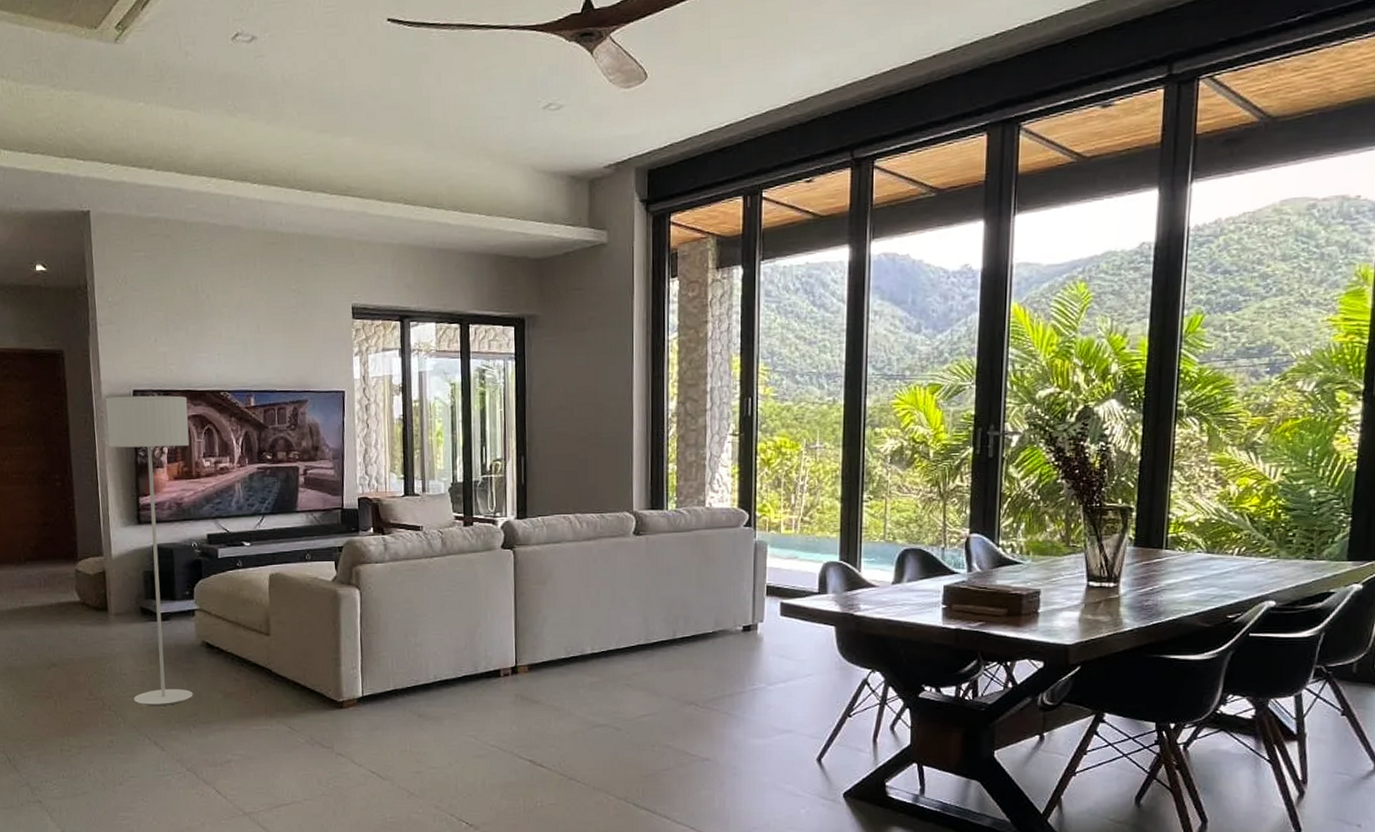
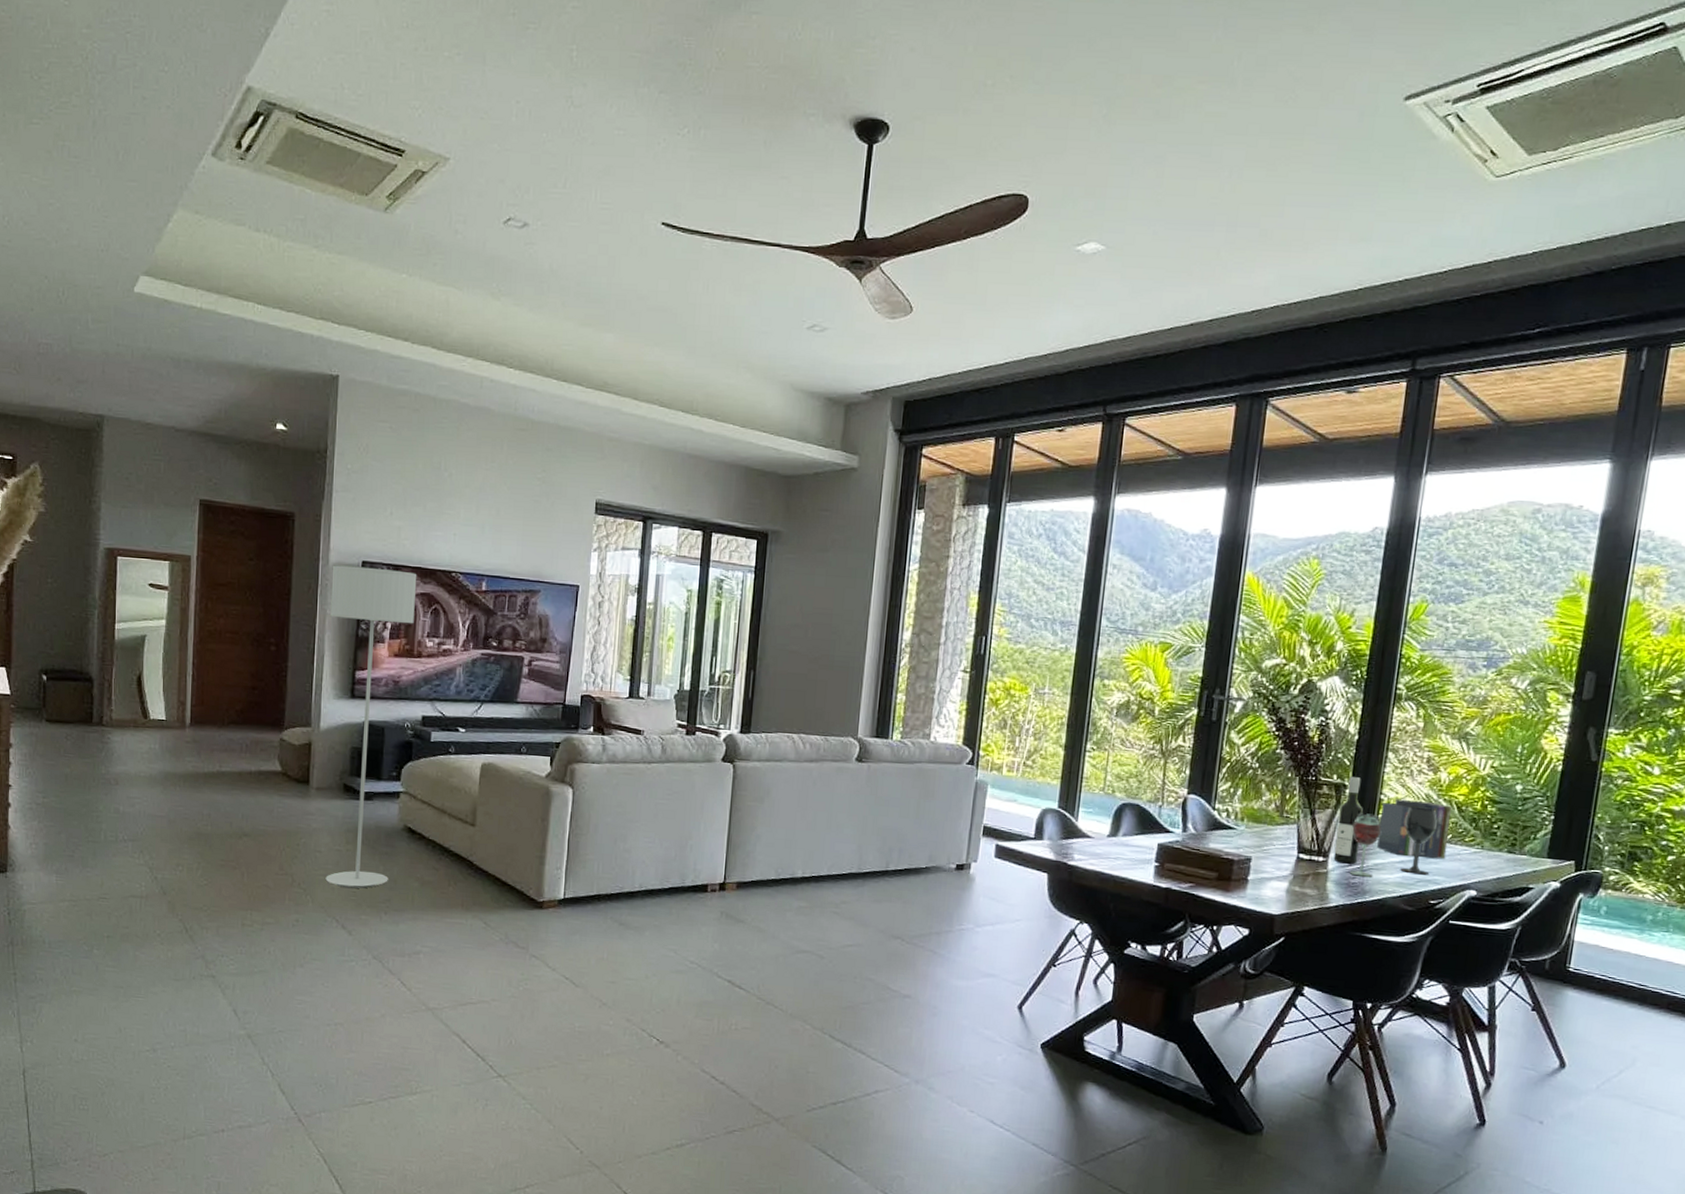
bottle: none [1124,499,1151,587] -> present [1333,777,1363,864]
wineglass: none [1141,534,1172,598] -> present [1349,813,1381,877]
books: none [1169,515,1243,573] -> present [1377,799,1451,860]
wine glass: none [1194,522,1229,591] -> present [1400,806,1438,875]

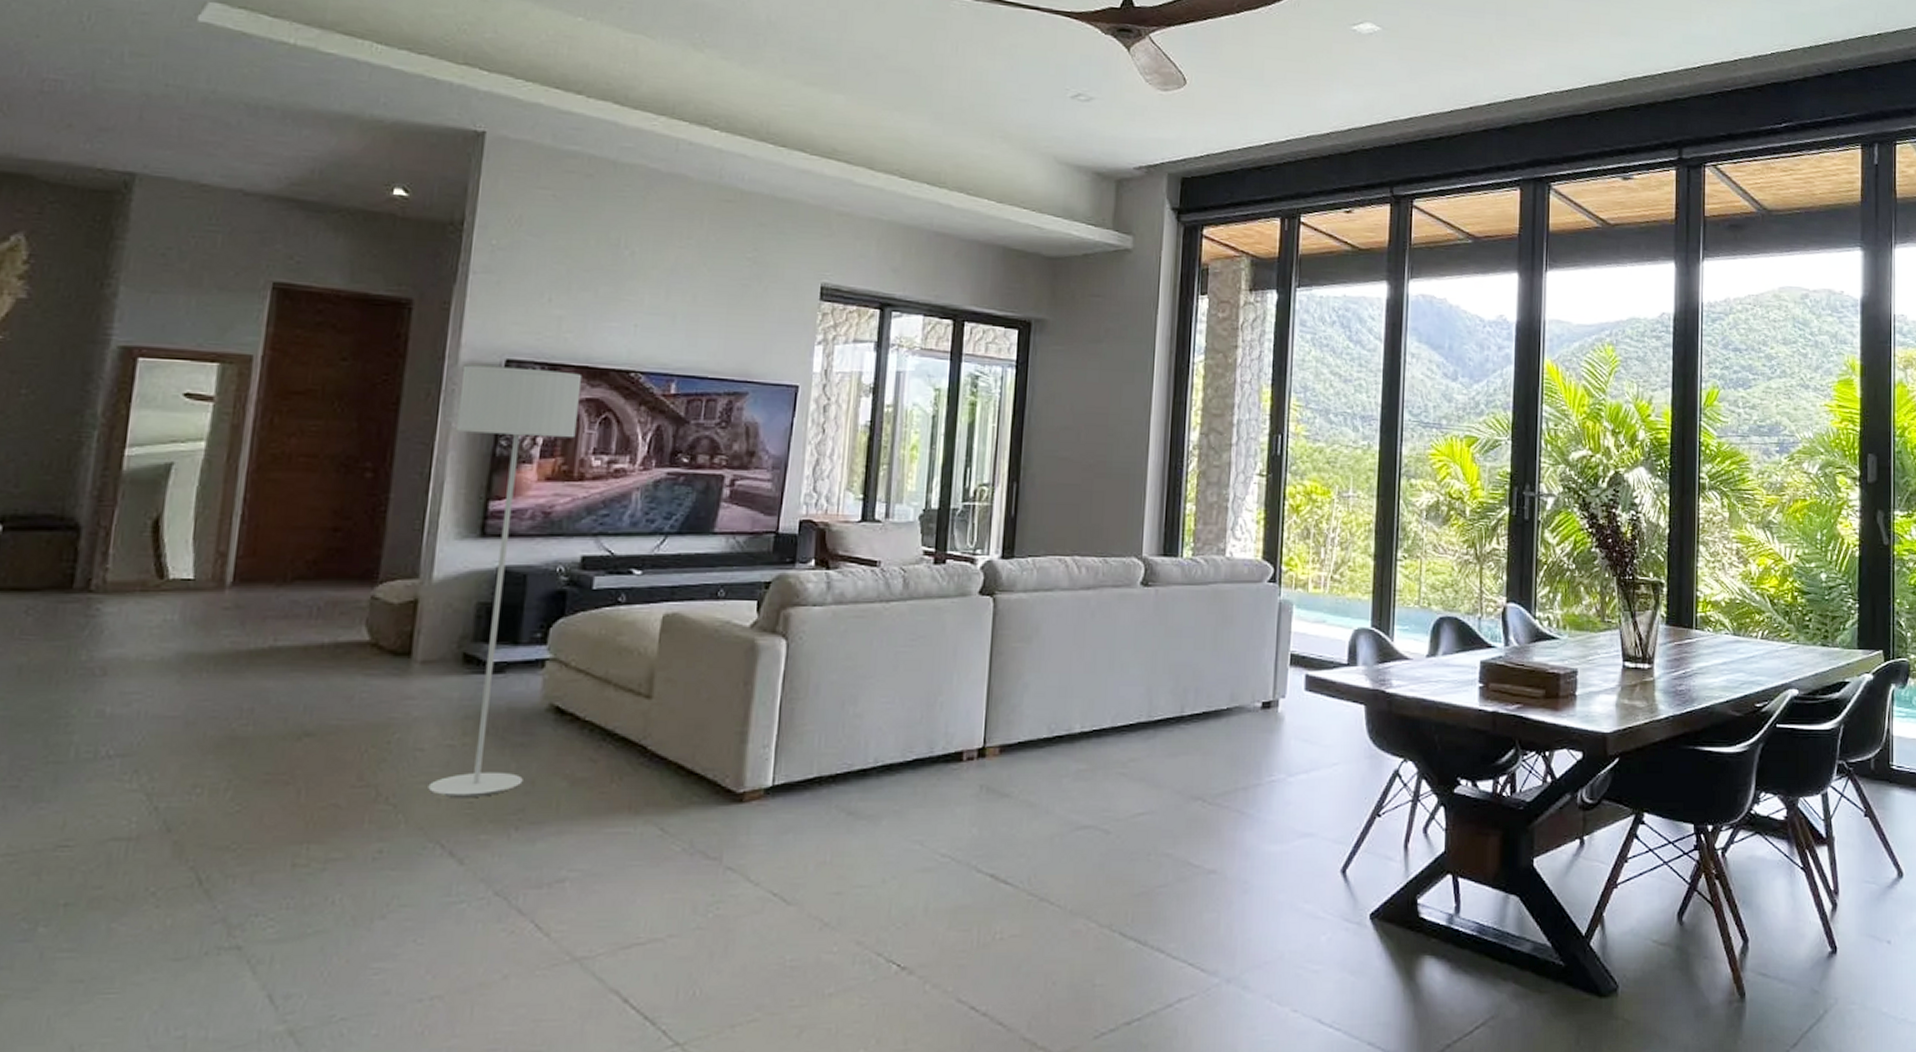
bottle: present [1333,777,1363,864] -> none [1658,574,1682,670]
wineglass: present [1349,813,1381,877] -> none [1673,612,1701,683]
books: present [1377,799,1451,860] -> none [1698,595,1766,658]
wine glass: present [1400,806,1438,875] -> none [1722,602,1753,676]

